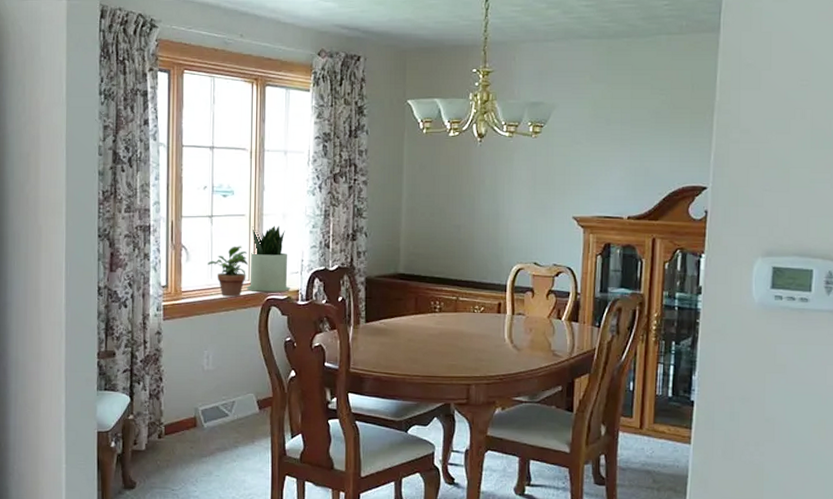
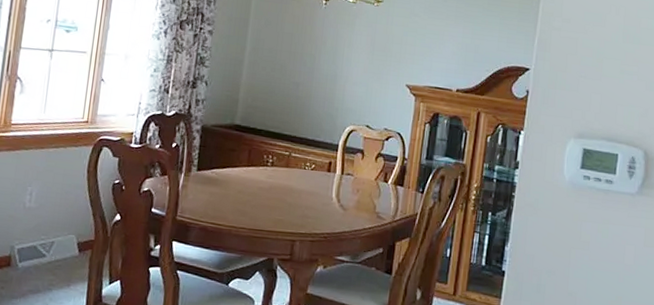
potted plant: present [207,246,249,298] -> none [42,82,85,135]
planter: present [246,225,291,293] -> none [79,64,126,135]

